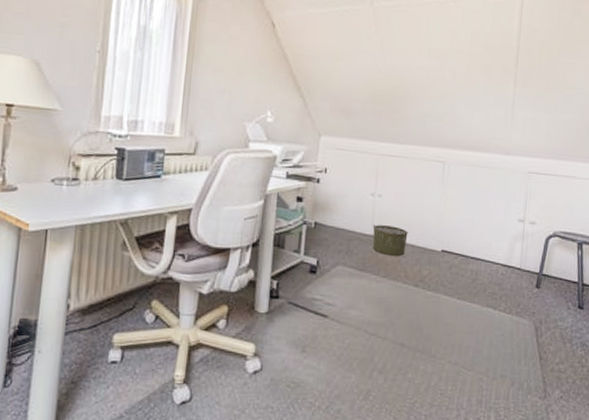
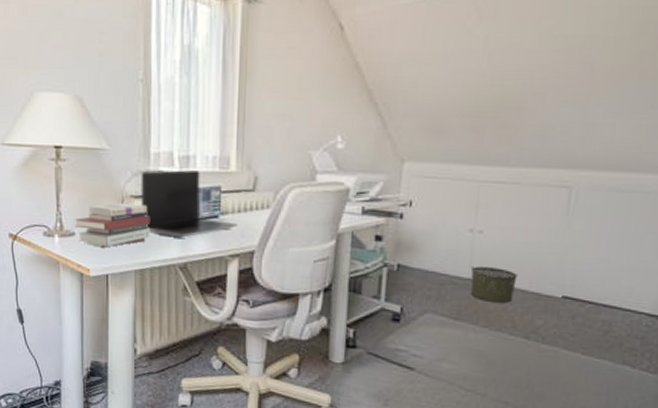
books: none [19,160,96,203] -> present [75,203,151,248]
laptop computer: none [87,132,179,195] -> present [141,170,238,238]

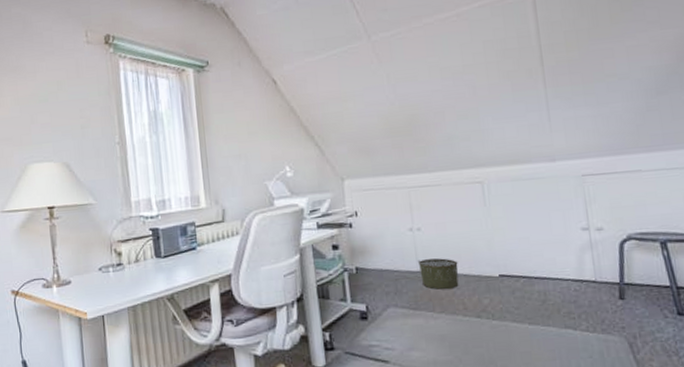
books: present [75,203,151,248] -> none [70,247,139,291]
laptop computer: present [141,170,238,238] -> none [125,211,214,273]

